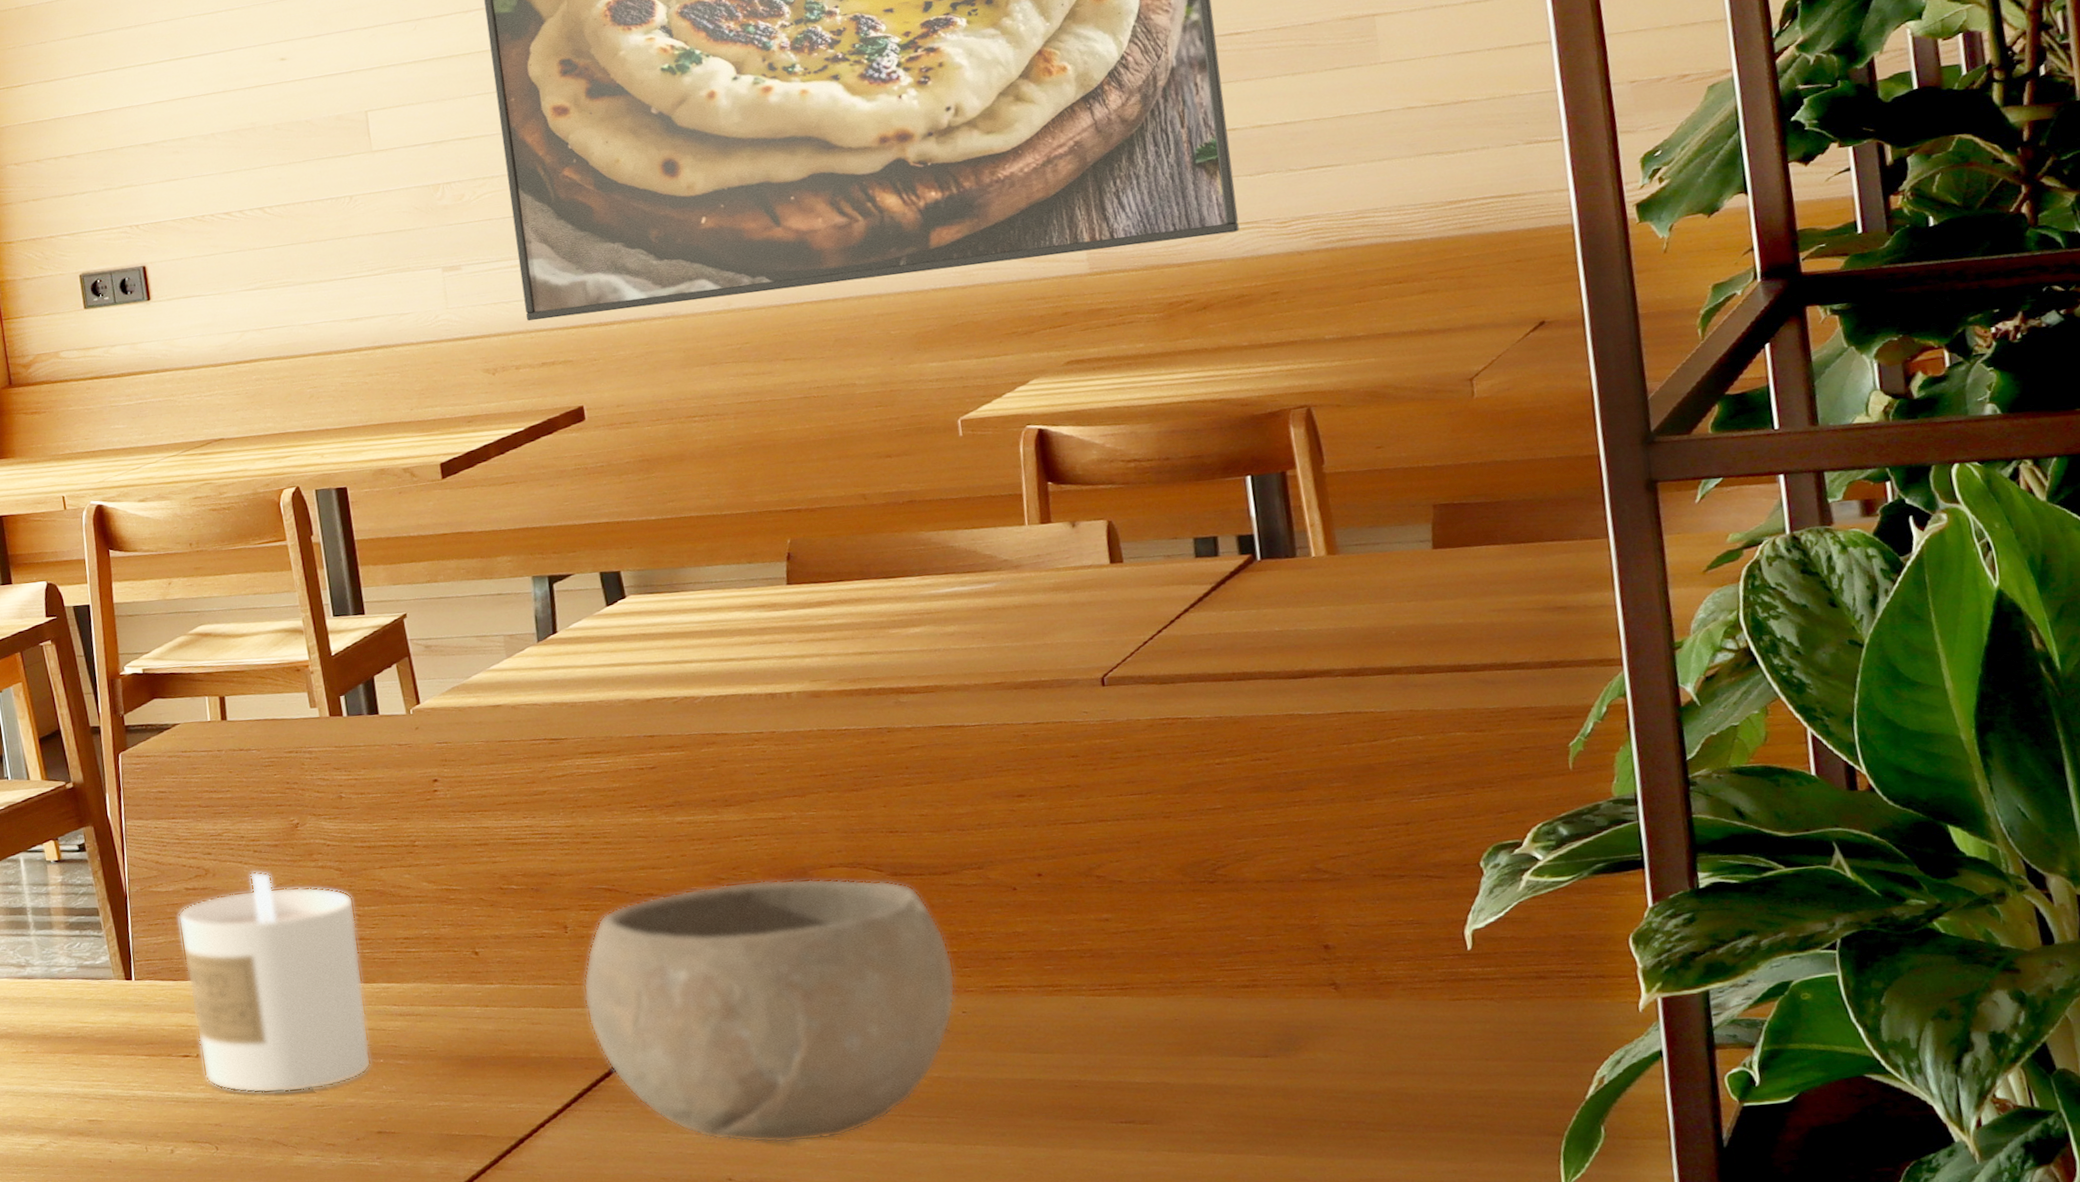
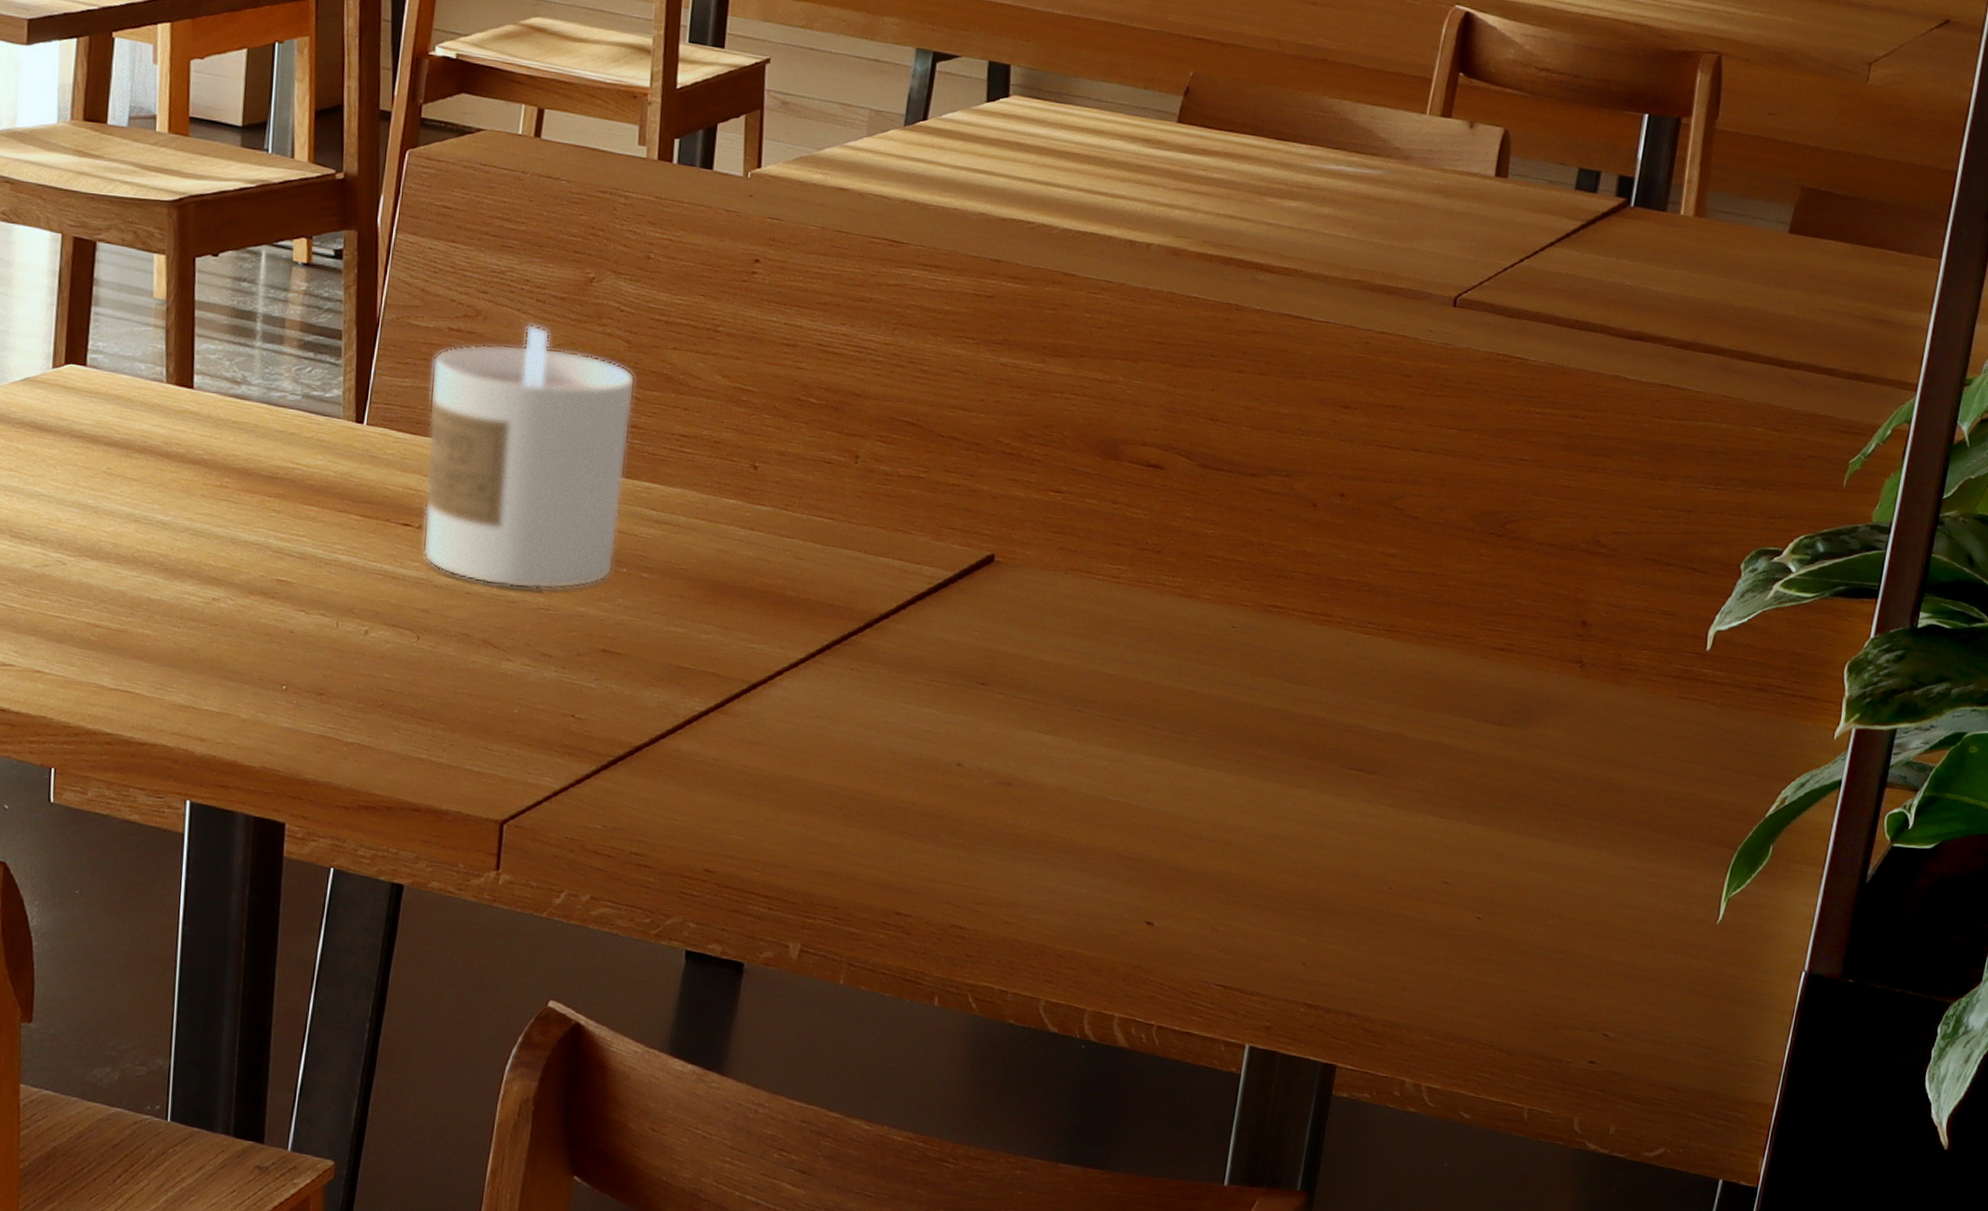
bowl: present [583,878,956,1144] -> none [856,441,1237,738]

